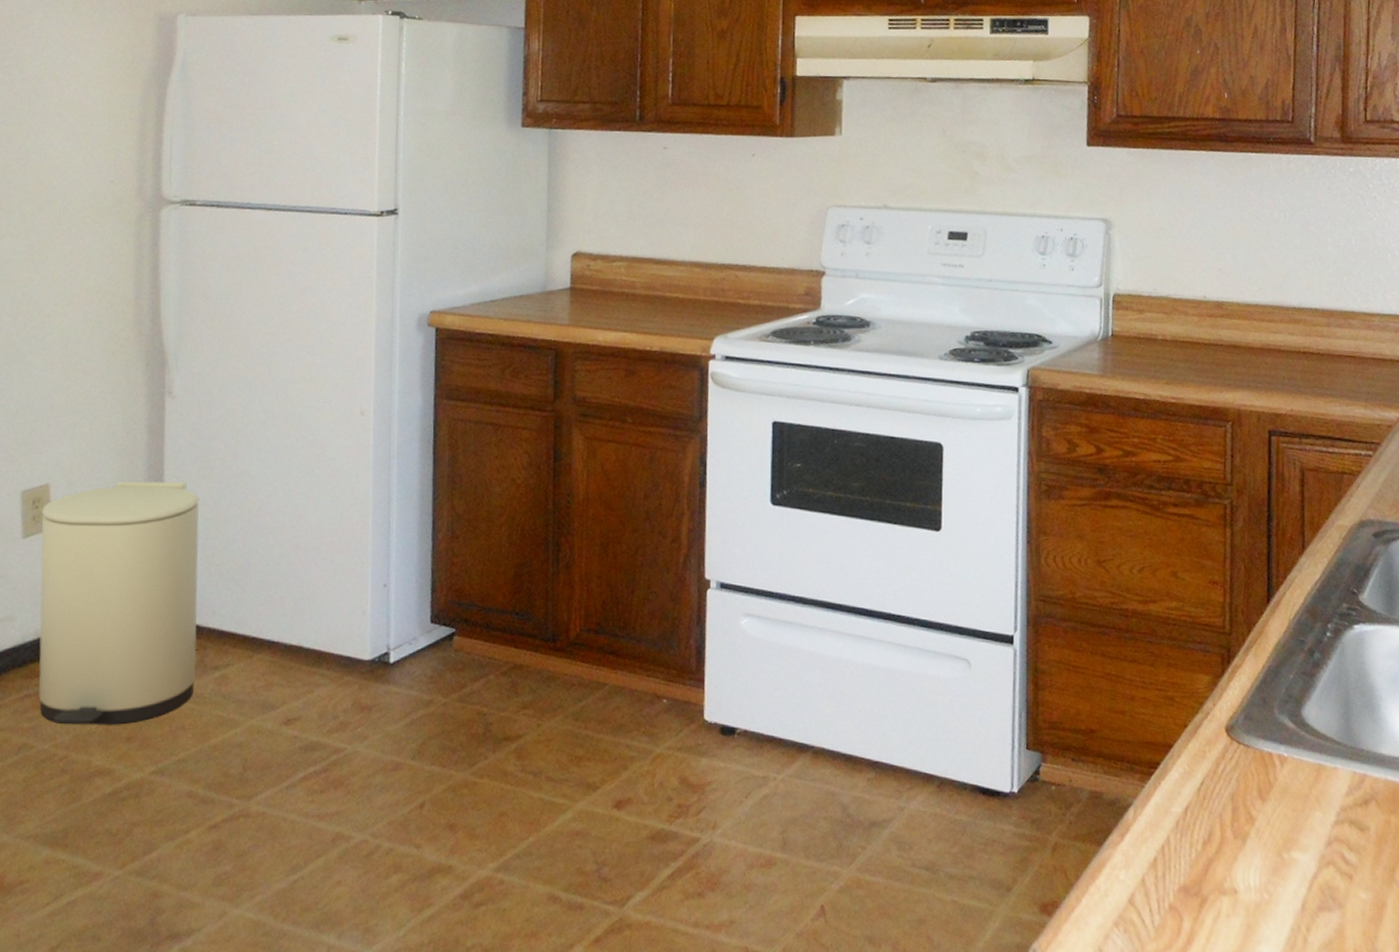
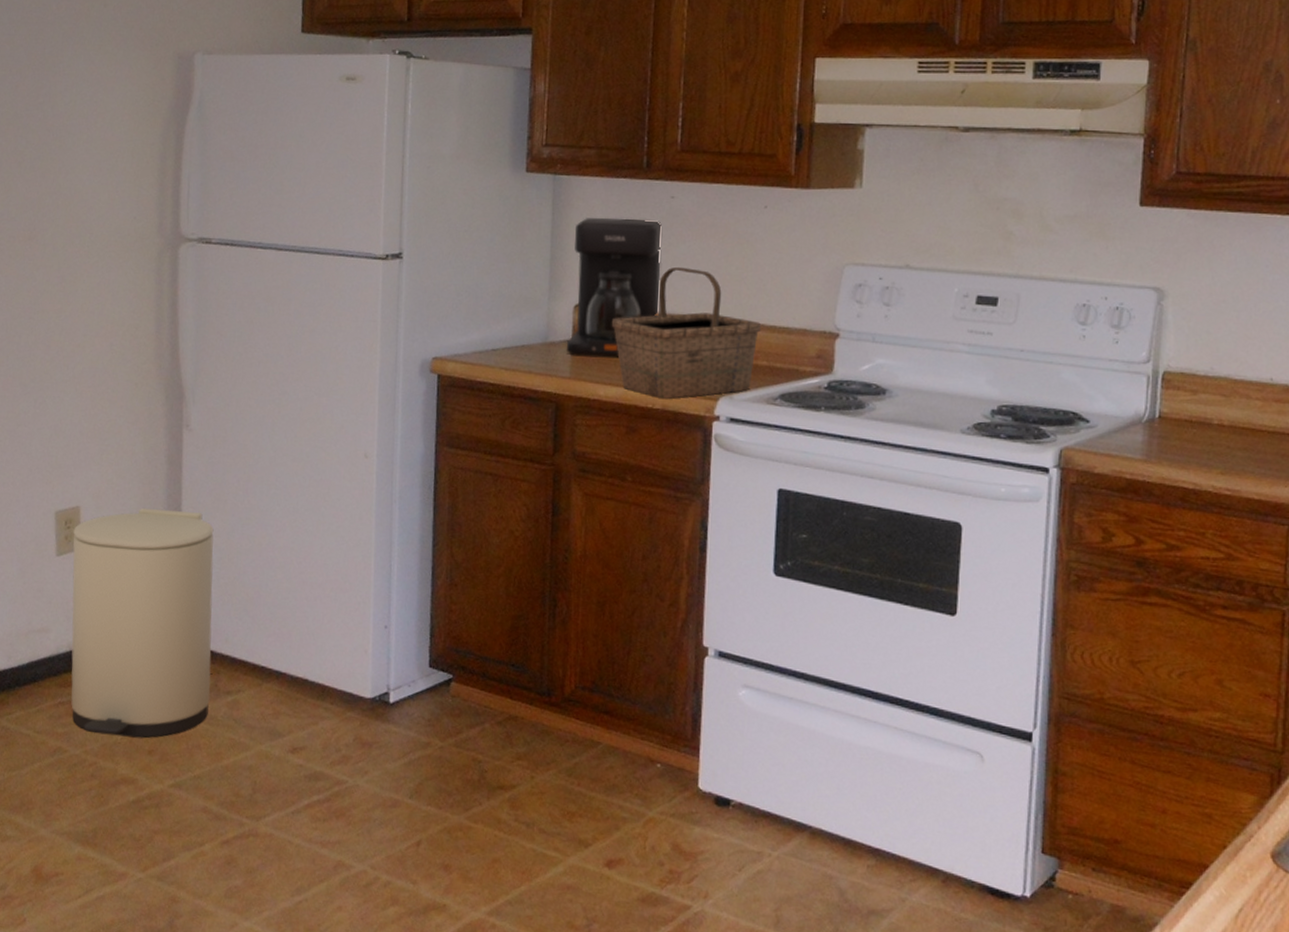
coffee maker: none [565,170,656,302] -> present [567,218,662,356]
basket: none [609,214,753,341] -> present [612,266,762,399]

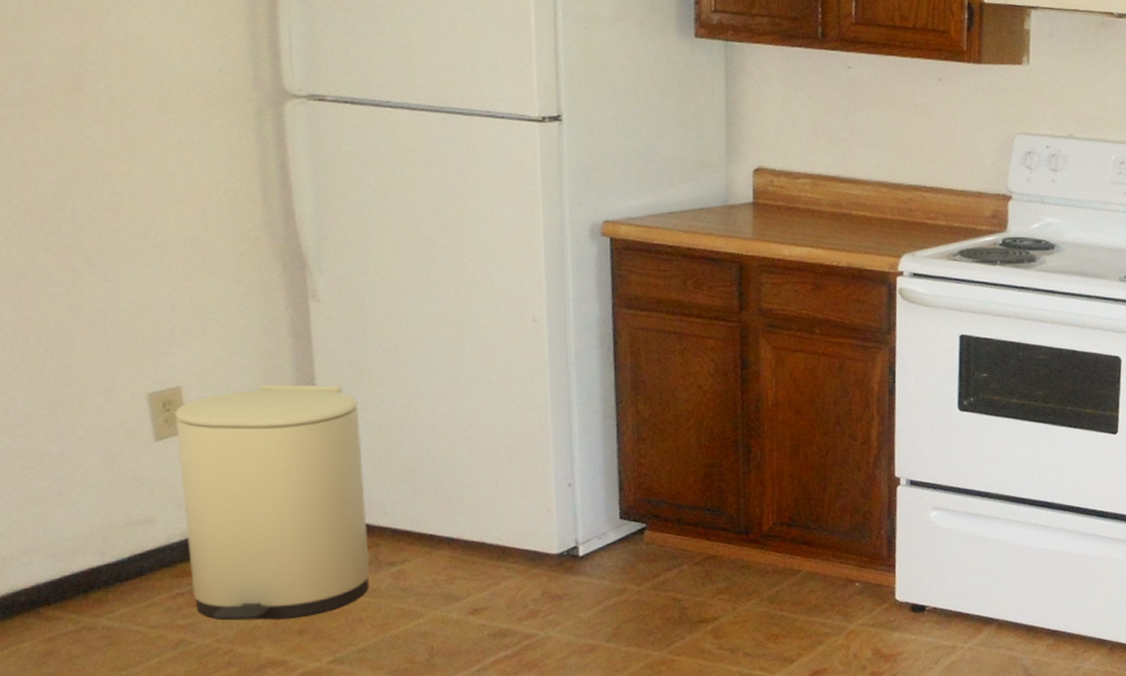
coffee maker: present [567,218,662,356] -> none [748,85,840,218]
basket: present [612,266,762,399] -> none [794,133,940,257]

